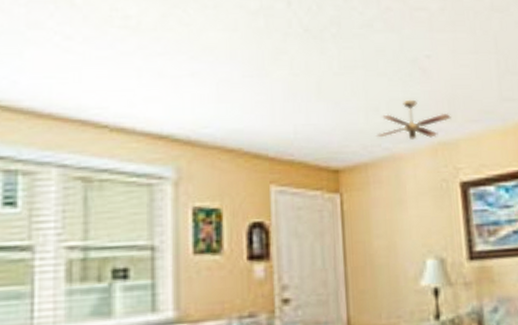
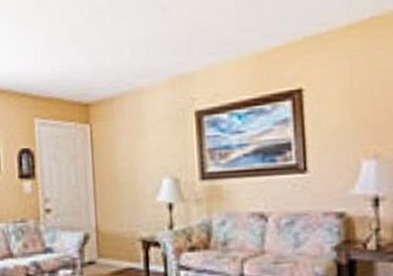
ceiling fan: present [377,99,451,140] -> none [121,37,189,75]

